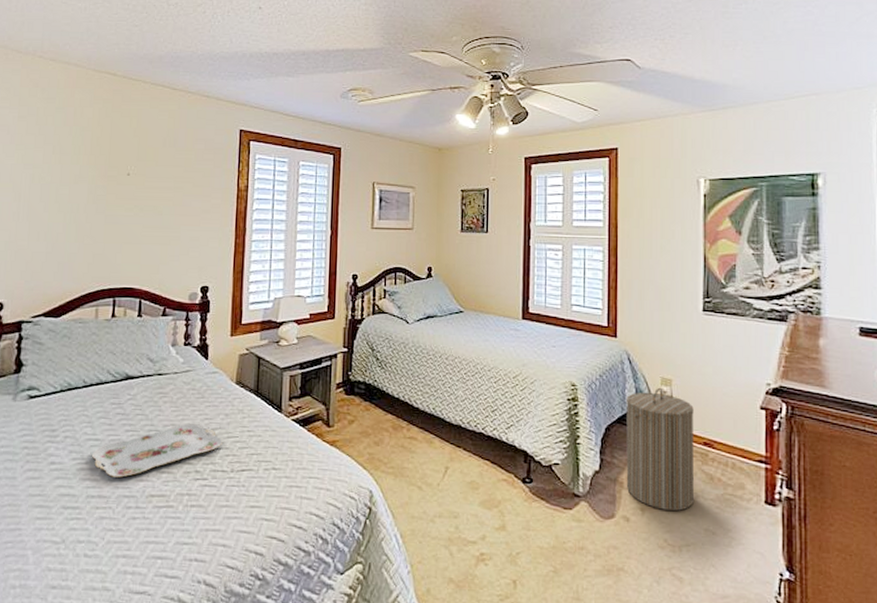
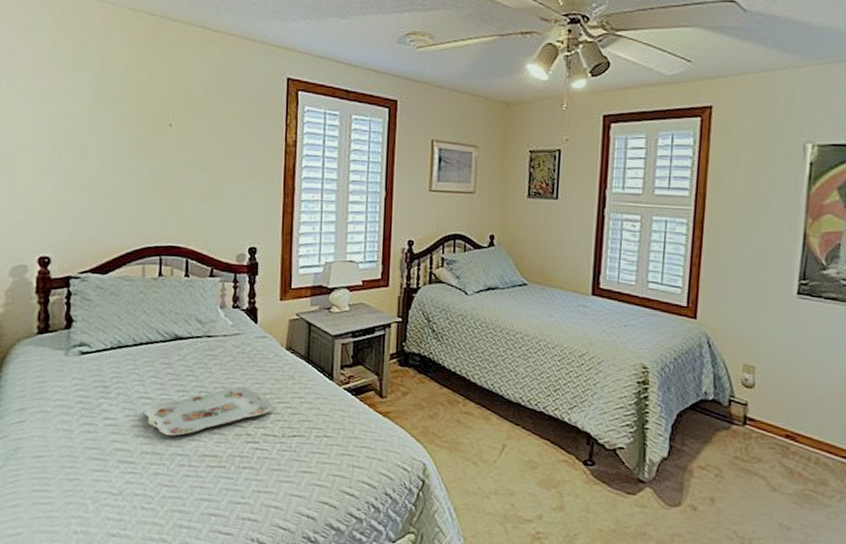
laundry hamper: present [626,387,694,511] -> none [696,374,778,503]

